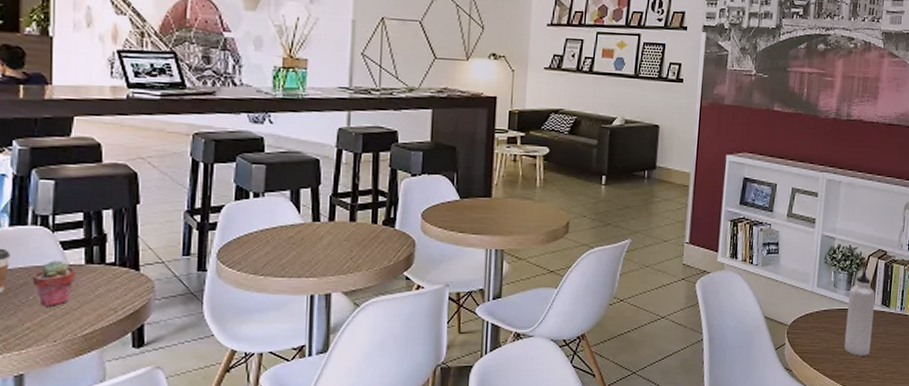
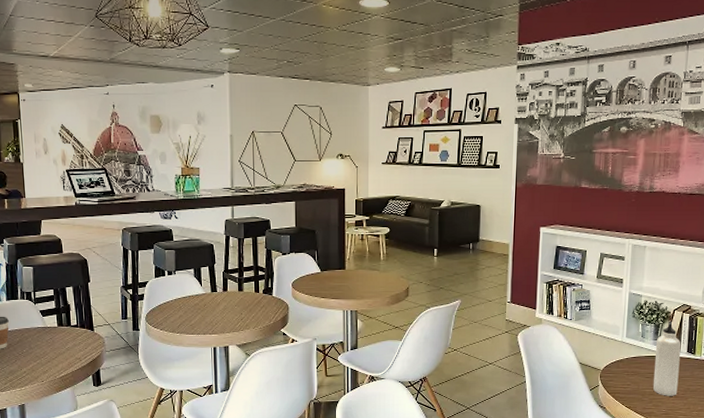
potted succulent: present [32,260,75,307] -> none [24,323,52,357]

